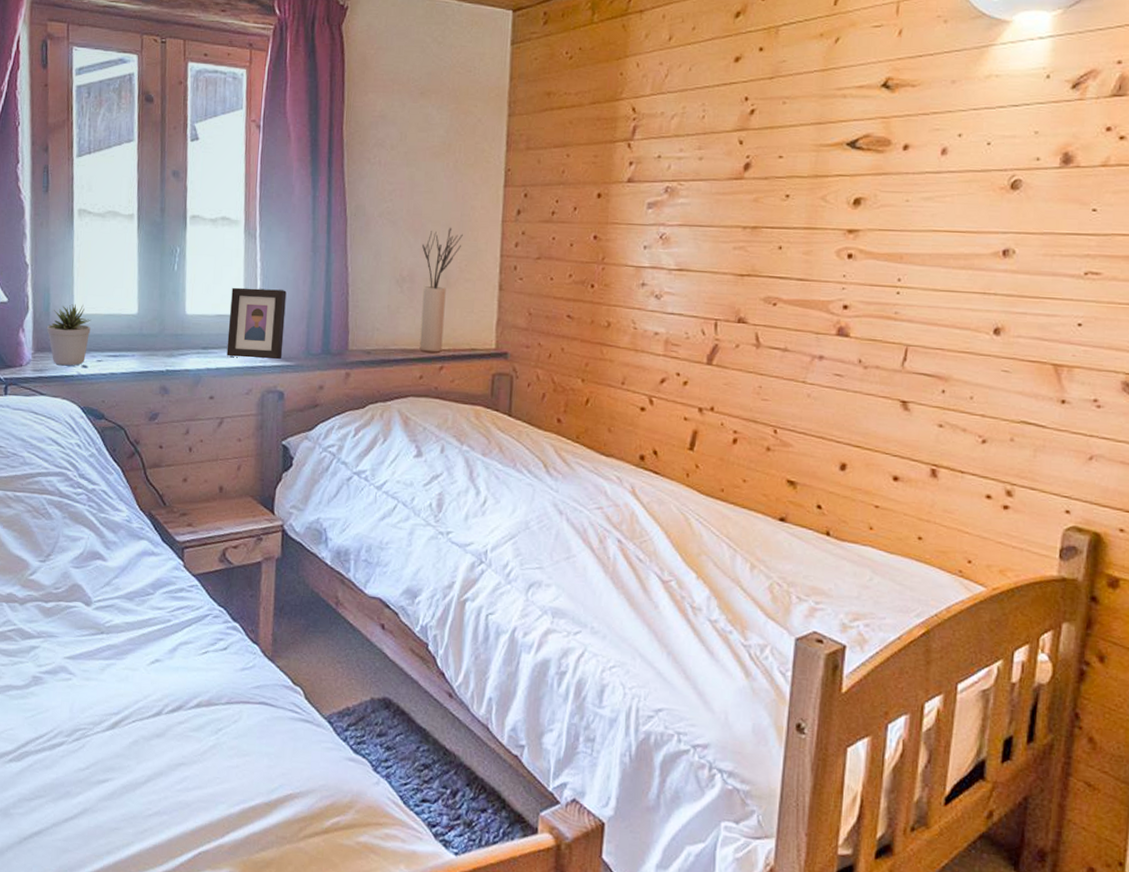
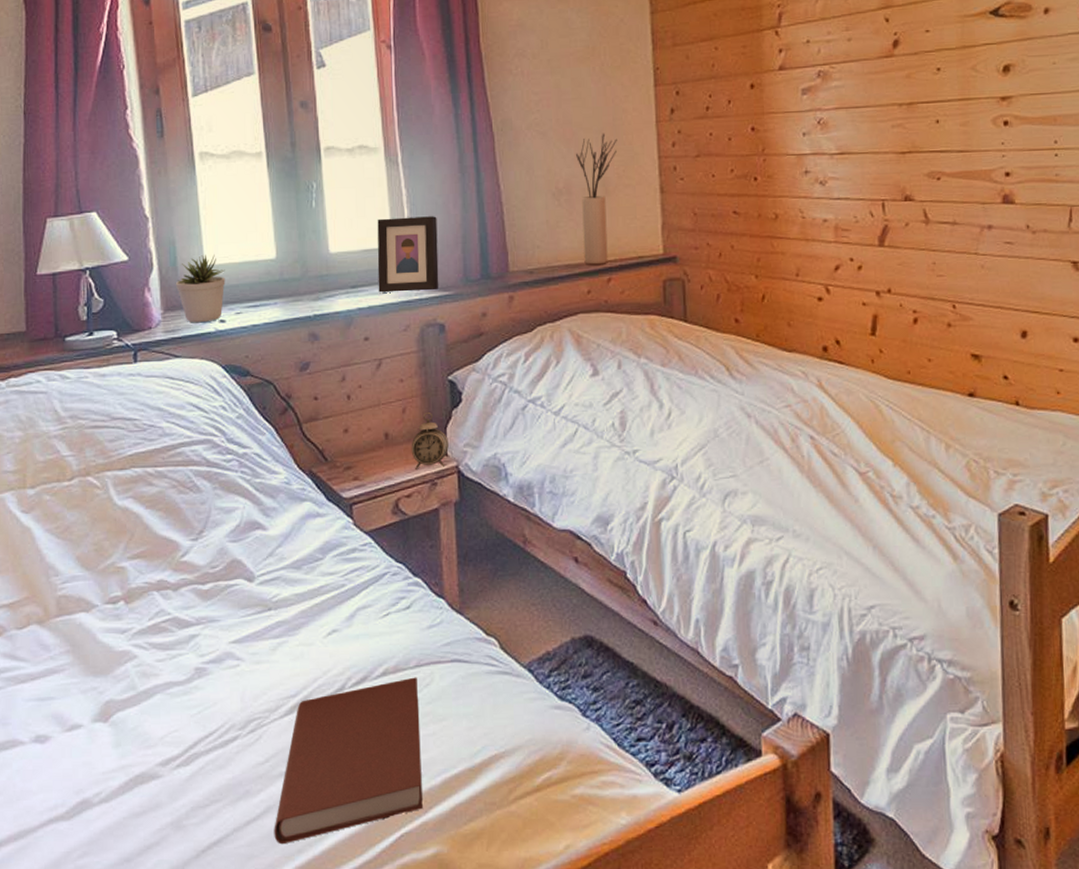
book: none [87,712,227,845] -> present [274,677,423,845]
alarm clock: none [242,472,277,525] -> present [411,413,449,471]

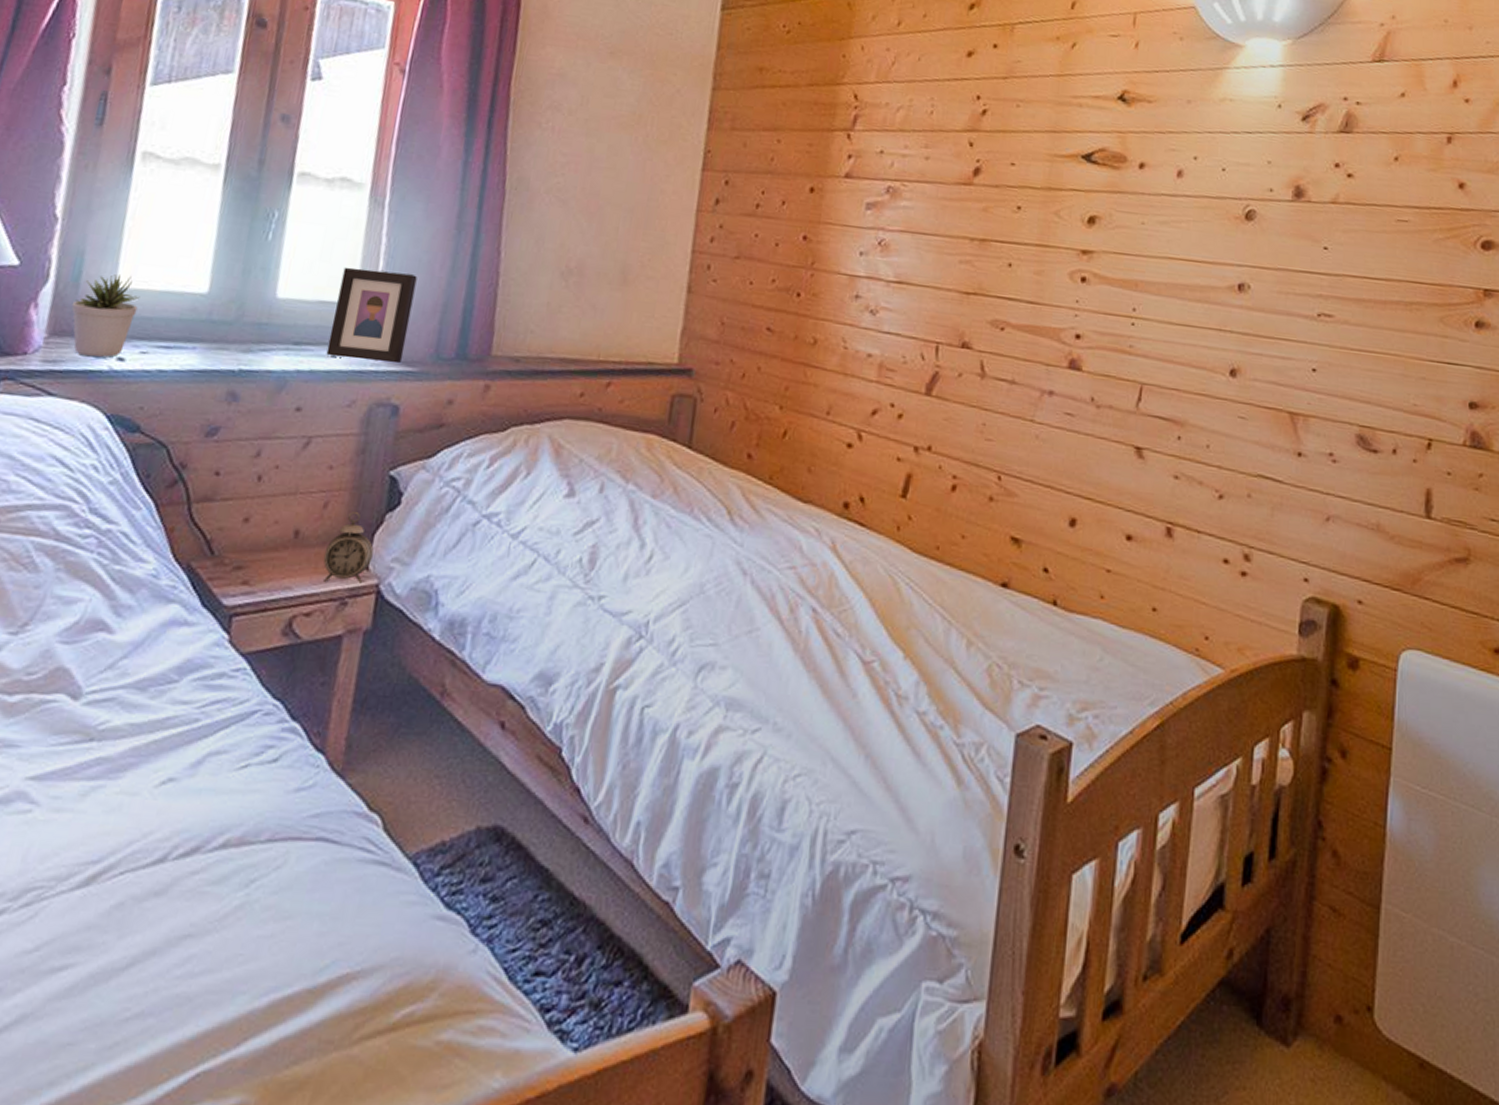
book: present [274,677,423,845] -> none [20,855,267,1072]
vase: present [576,134,617,266] -> none [583,214,648,367]

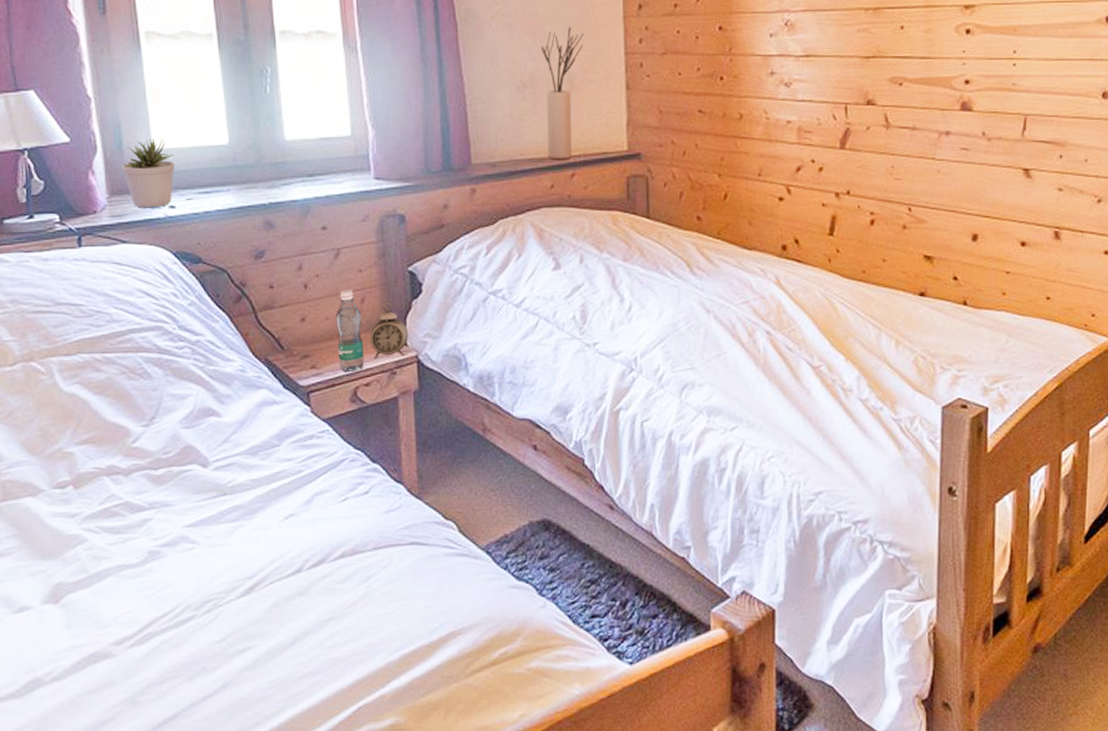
bottle: none [278,488,321,596] -> present [335,289,364,373]
picture frame: present [326,267,417,364] -> none [335,106,399,182]
vase: none [583,214,648,367] -> present [542,28,584,161]

